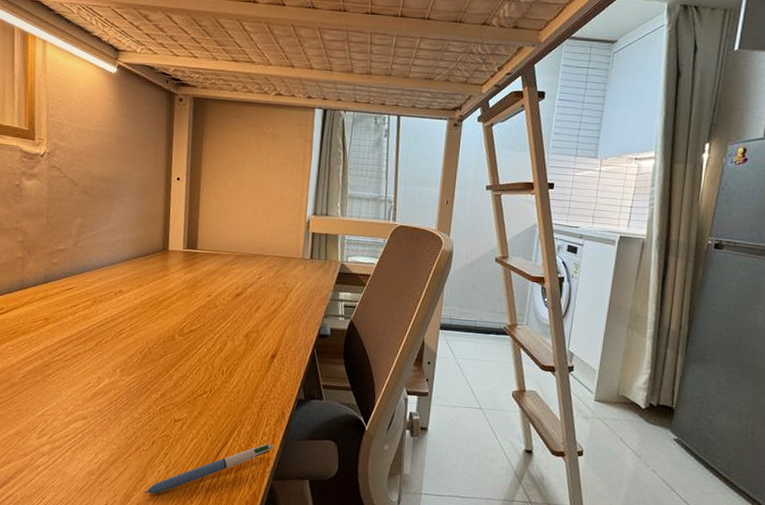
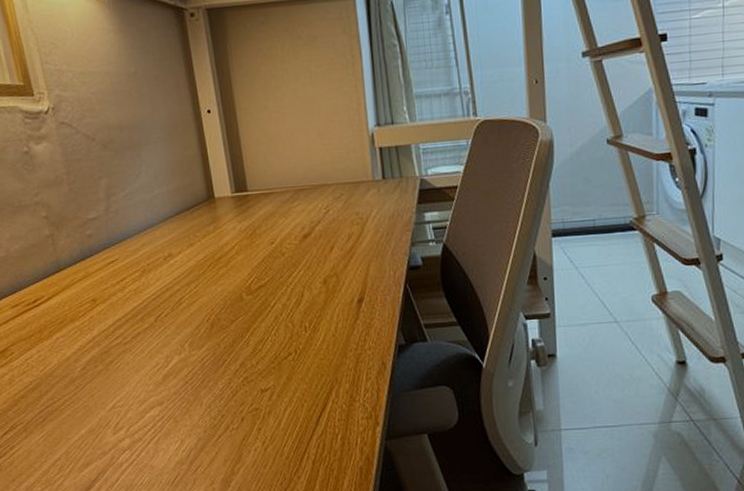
pen: present [143,443,274,494] -> none [243,400,380,476]

